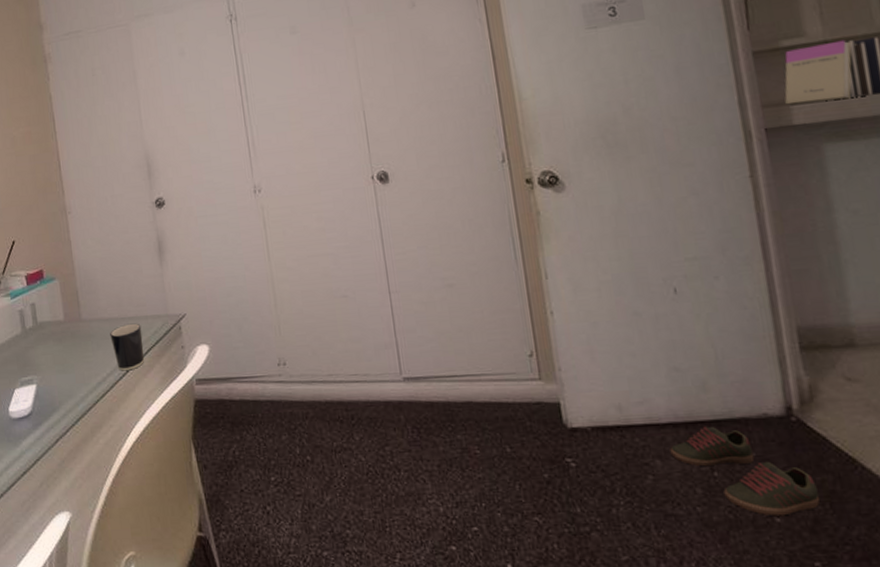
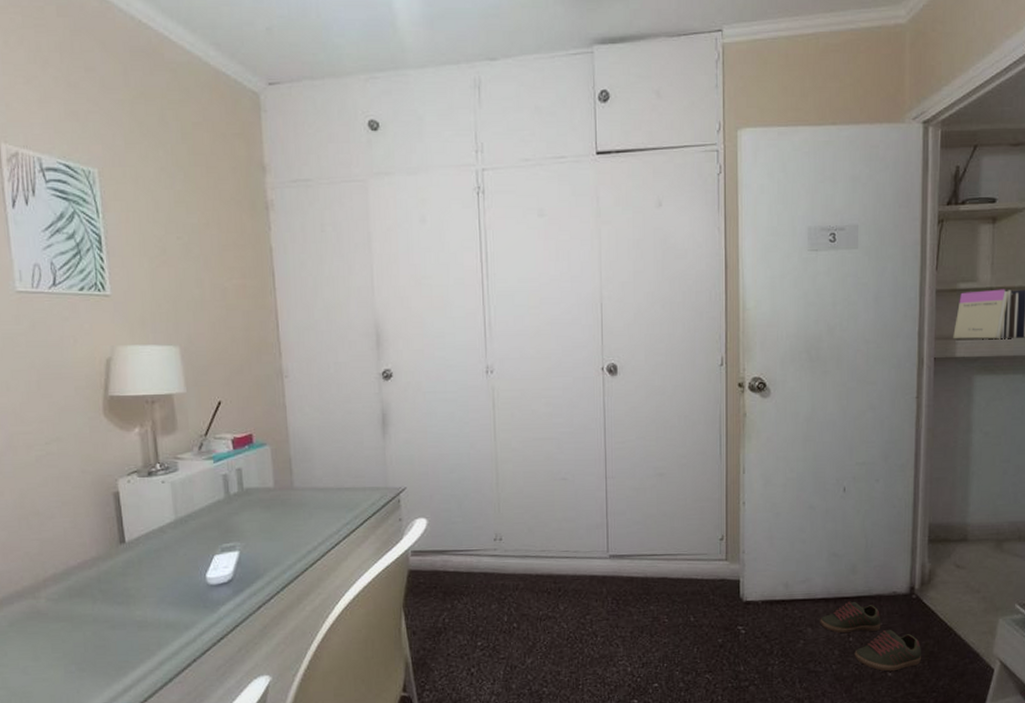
mug: present [110,323,144,371] -> none [324,494,360,541]

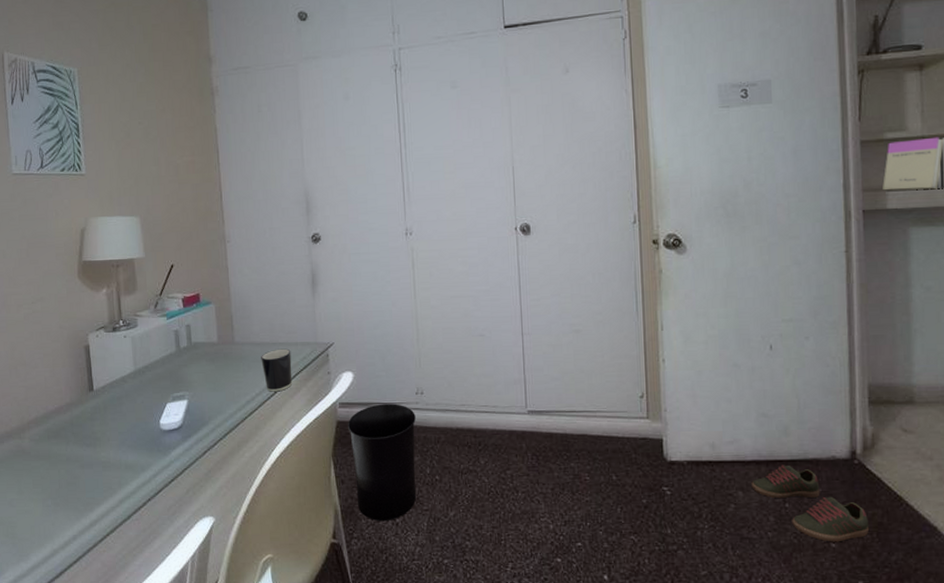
mug: none [324,494,360,541] -> present [261,348,292,392]
waste bin: none [421,551,493,671] -> present [348,404,416,520]

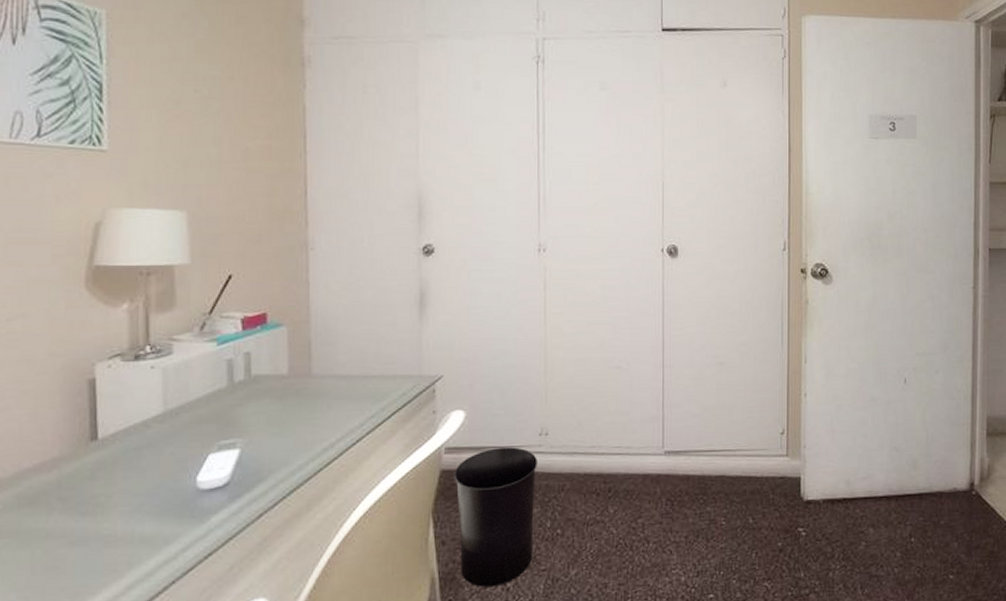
mug: present [261,348,292,392] -> none [346,382,387,437]
shoe: present [751,464,870,542] -> none [882,498,983,574]

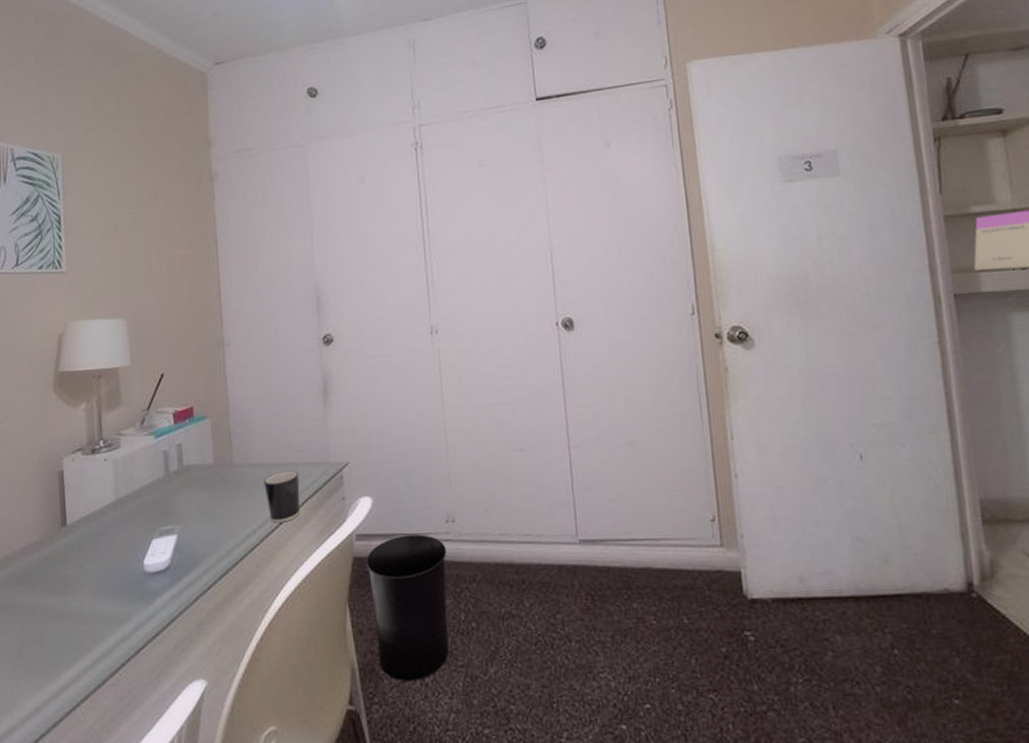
mug: none [346,382,387,437] -> present [264,470,301,523]

